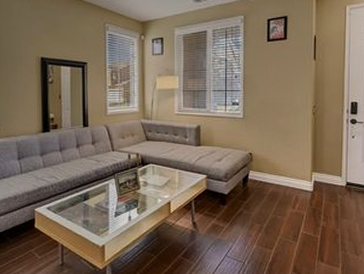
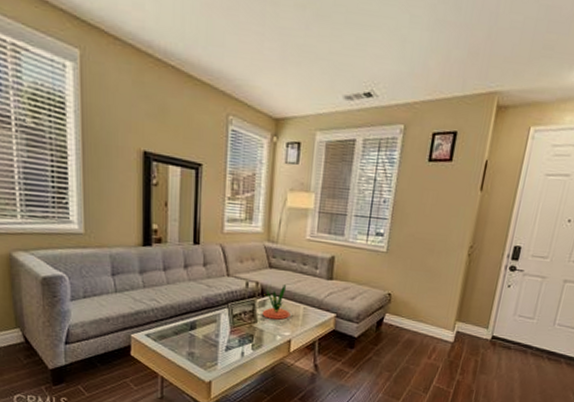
plant: none [144,154,168,185] -> present [262,285,291,320]

